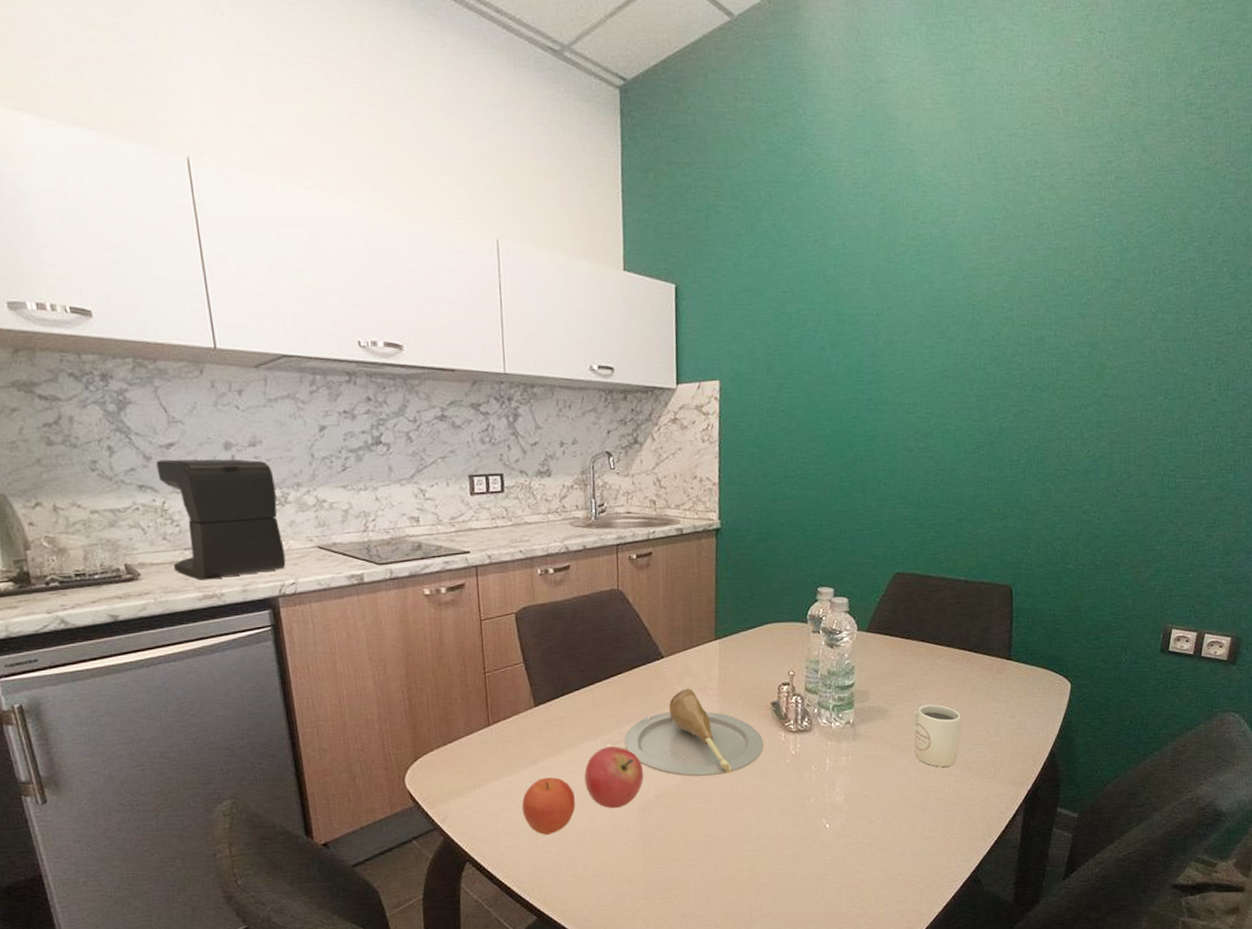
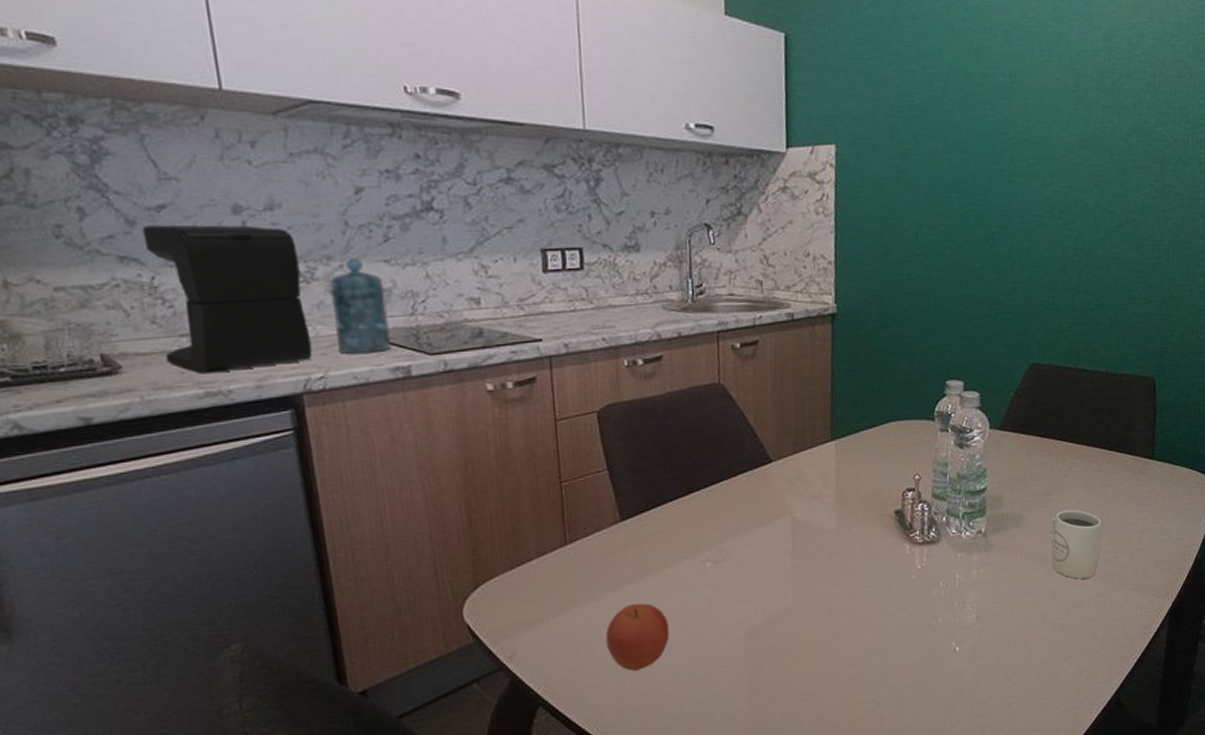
canister: none [298,484,348,565] -> present [328,257,391,355]
fruit: present [584,746,644,808] -> none [680,565,750,637]
plate: present [624,688,763,777] -> none [726,496,886,598]

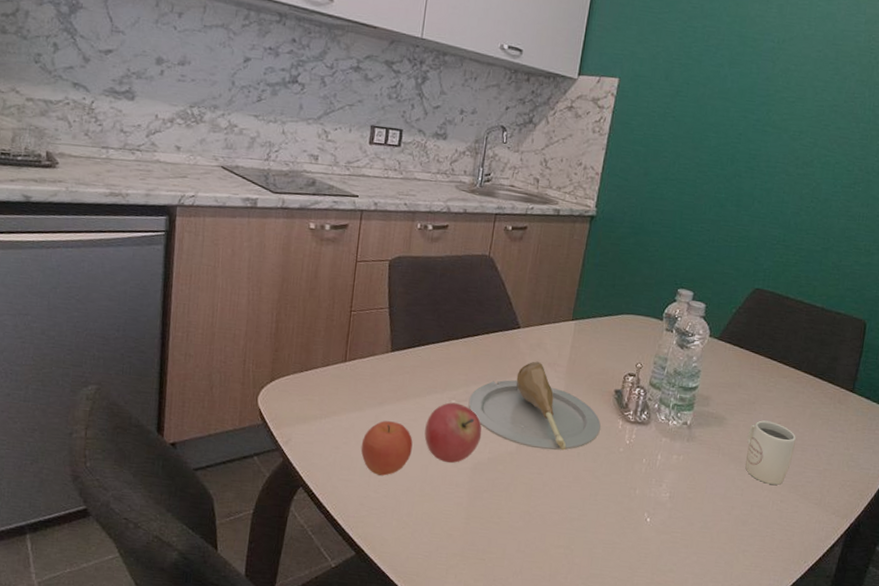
coffee maker: present [142,224,313,374] -> none [89,63,195,182]
canister: present [328,257,391,355] -> none [209,109,252,185]
fruit: none [680,565,750,637] -> present [424,402,482,463]
plate: none [726,496,886,598] -> present [468,361,601,451]

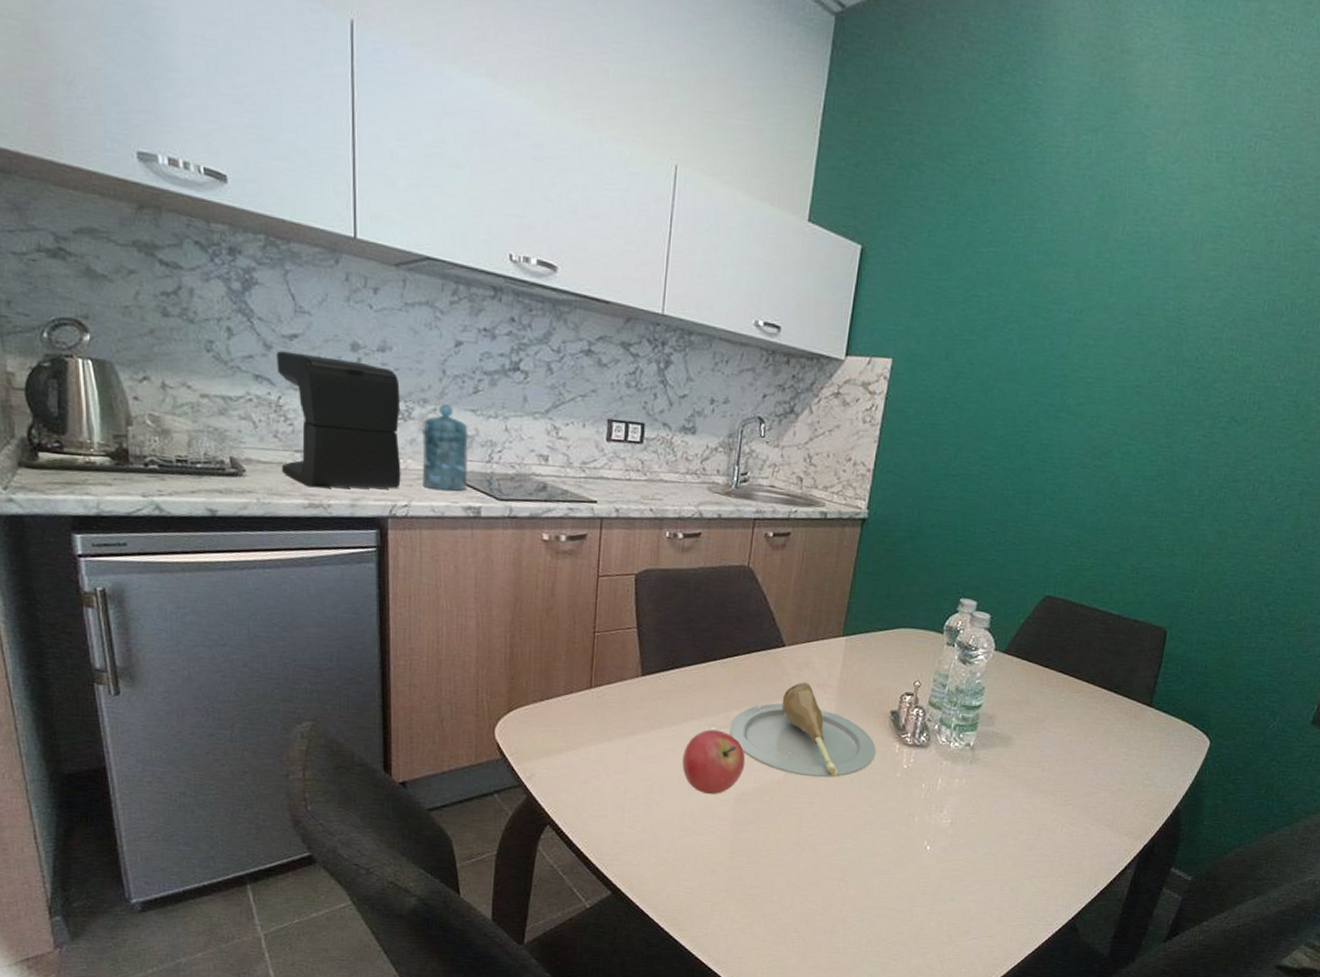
coffee maker: none [89,63,195,182] -> present [276,350,401,489]
canister: none [209,109,252,185] -> present [421,403,470,491]
fruit: present [360,420,413,476] -> none [612,751,670,810]
mug: present [745,420,796,485] -> none [1033,739,1088,807]

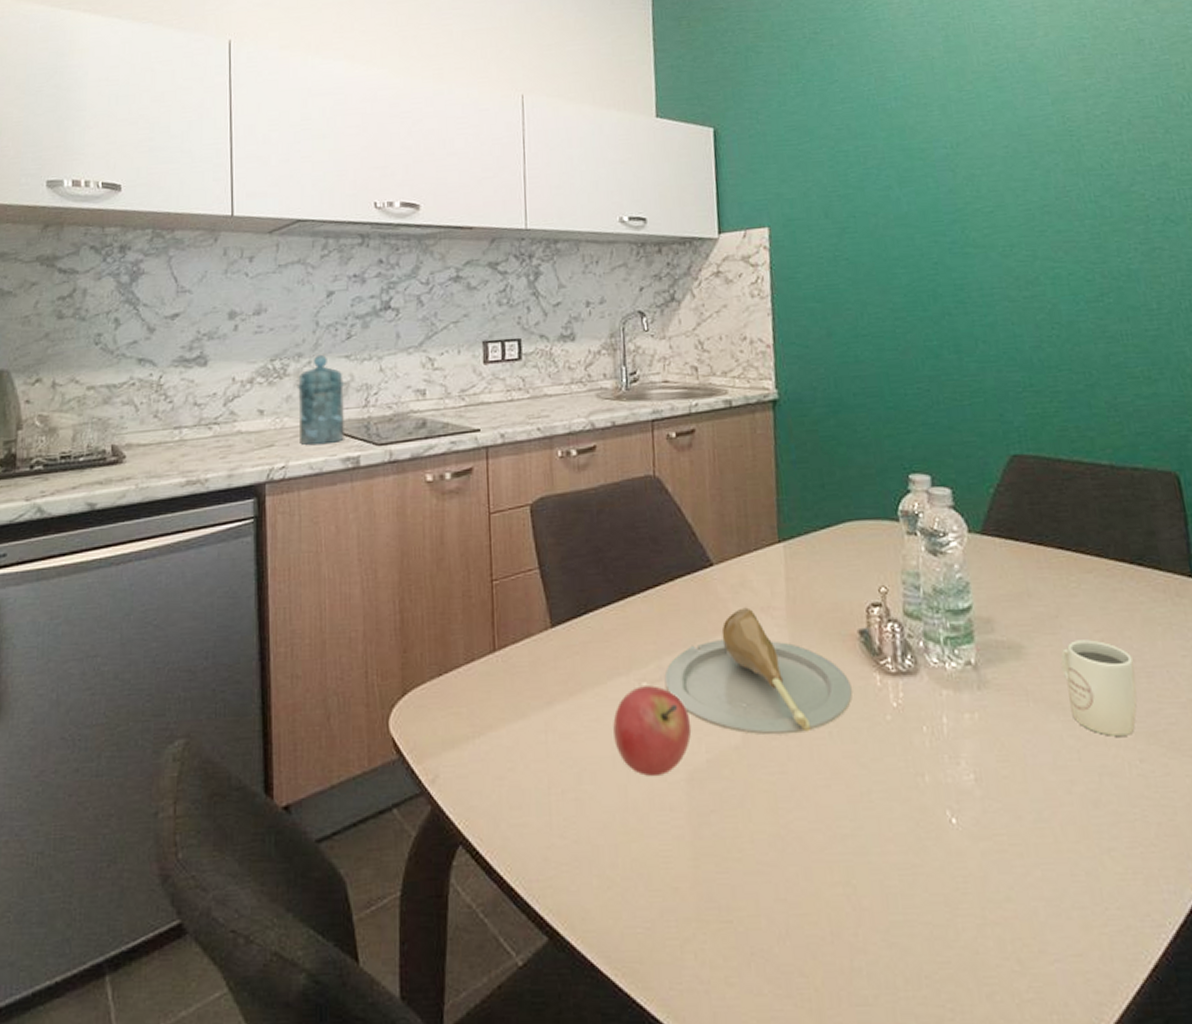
coffee maker: present [276,350,401,489] -> none [159,328,278,464]
mug: none [1033,739,1088,807] -> present [1060,639,1138,736]

